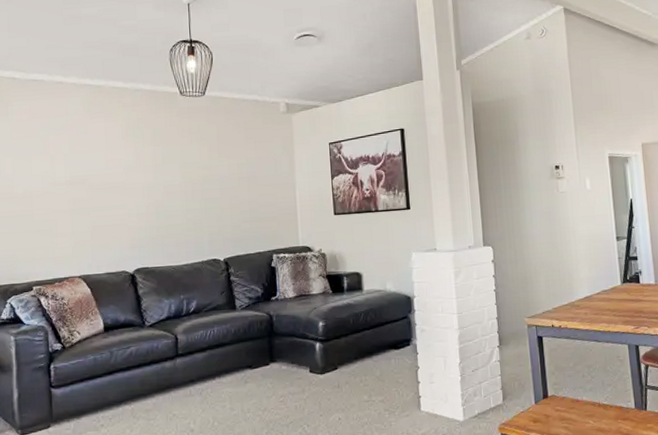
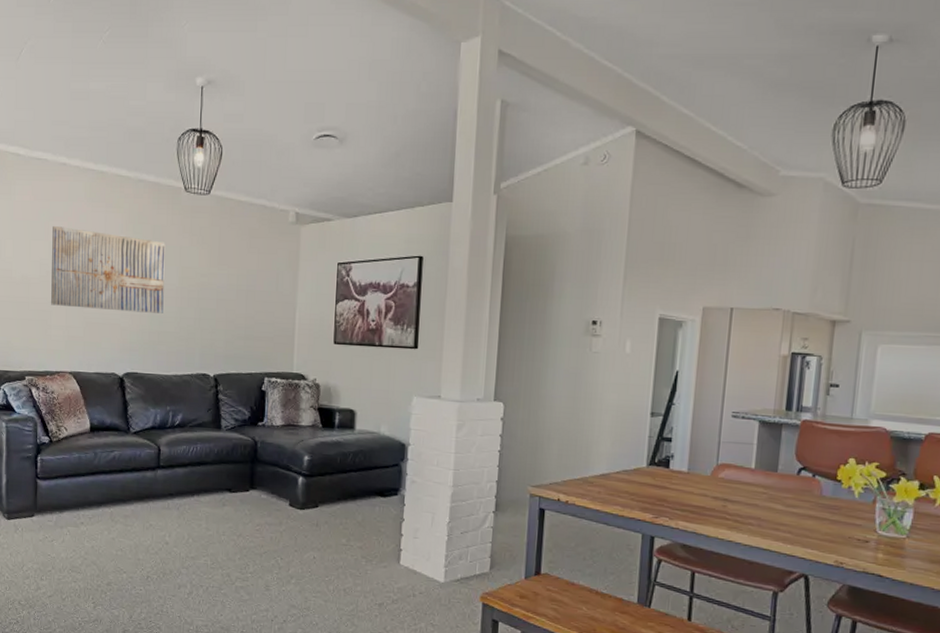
wall art: none [53,139,169,214] -> present [51,225,166,313]

